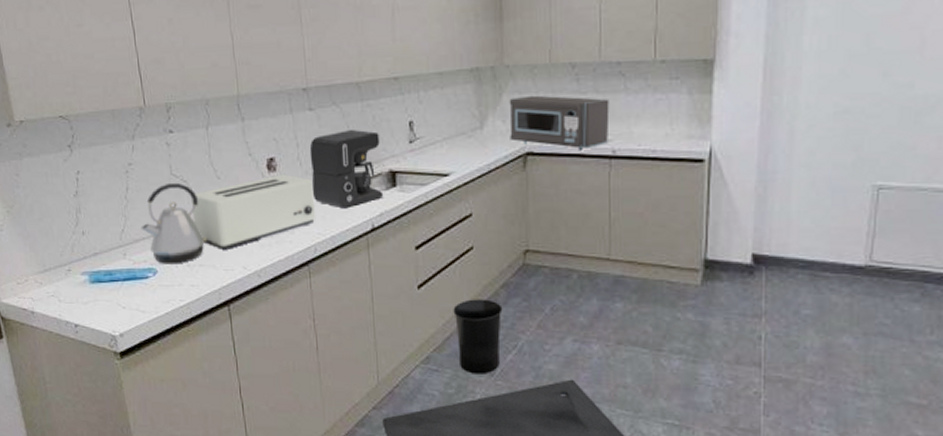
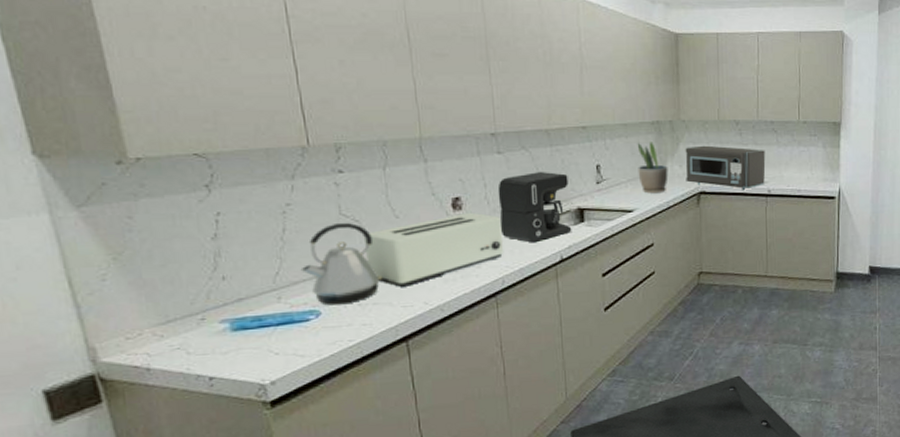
potted plant: none [453,93,490,155] -> present [637,142,669,194]
waste bin: present [453,299,503,374] -> none [637,315,681,381]

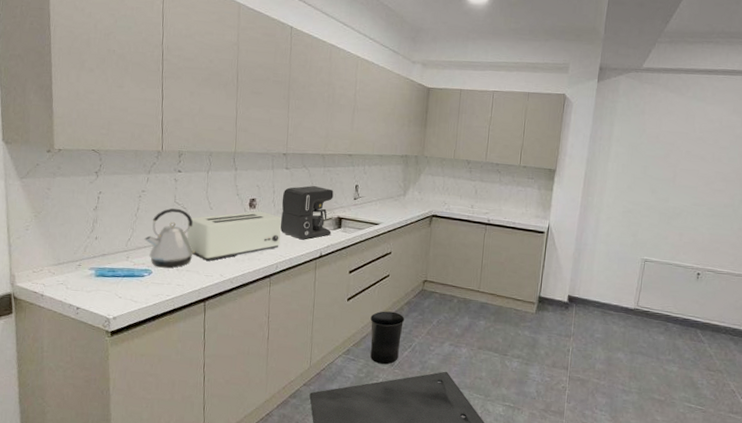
potted plant: present [637,142,669,194] -> none [386,171,410,213]
waste bin: none [637,315,681,381] -> present [370,311,405,364]
microwave: present [685,145,766,191] -> none [422,177,489,218]

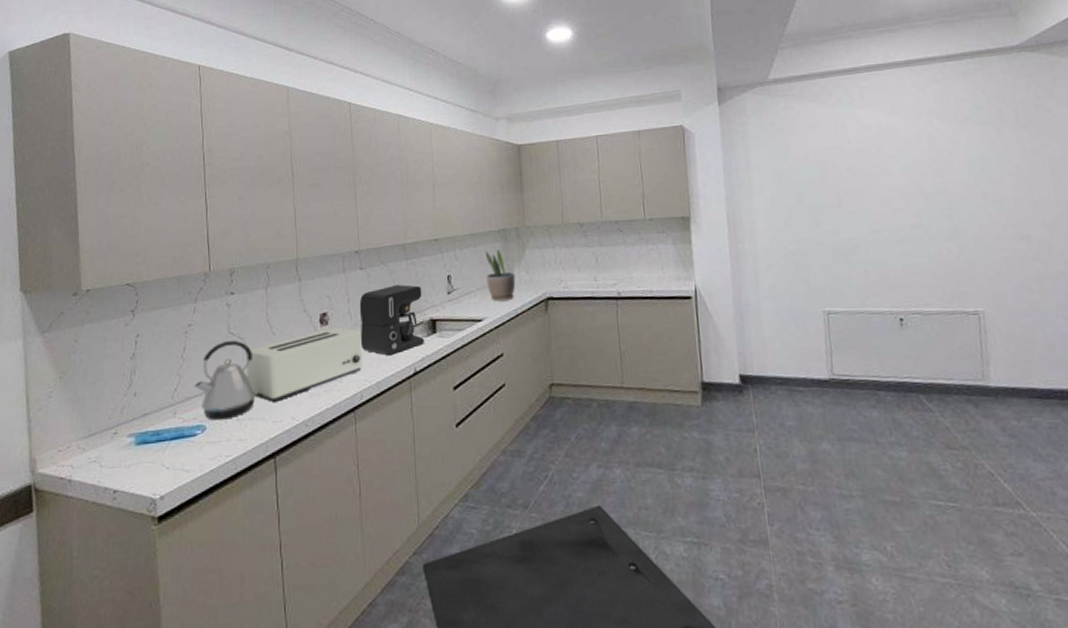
waste bin: present [370,311,405,364] -> none [488,432,534,508]
potted plant: none [386,171,410,213] -> present [485,249,516,302]

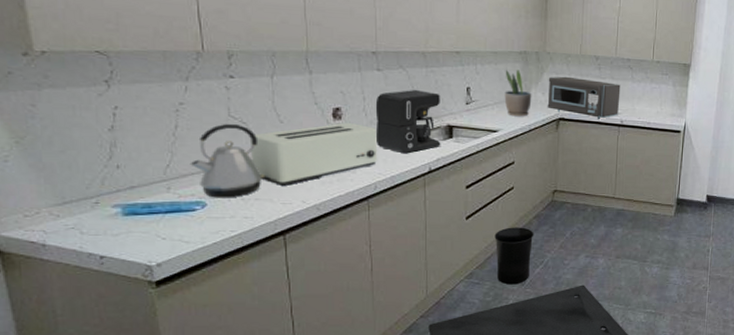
waste bin: none [488,432,534,508] -> present [494,227,534,285]
microwave: none [531,249,614,295] -> present [547,76,621,120]

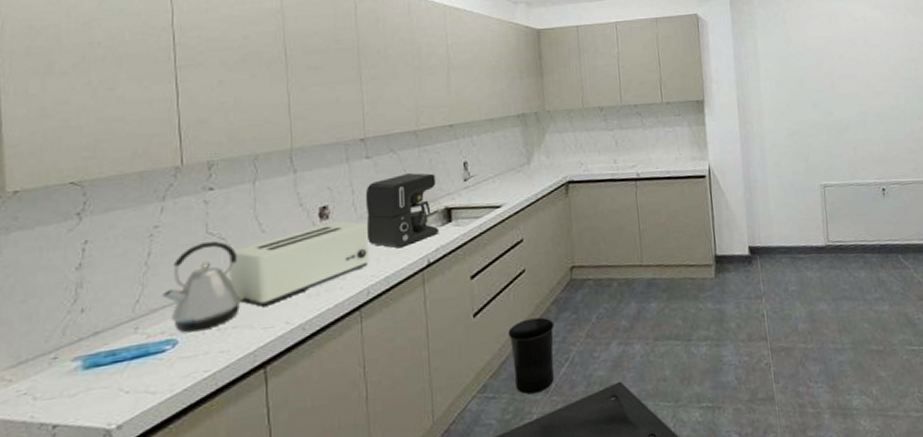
potted plant: present [504,70,532,117] -> none [503,134,536,188]
microwave: present [547,76,621,120] -> none [551,133,633,177]

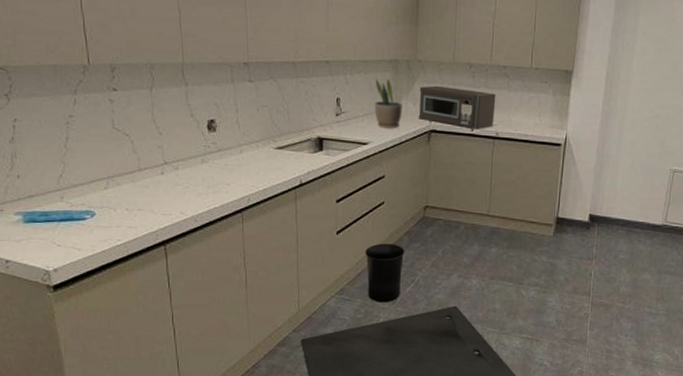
kettle: present [161,240,245,333] -> none [80,135,147,208]
toaster: present [228,220,370,307] -> none [132,134,251,197]
coffee maker: present [365,173,440,248] -> none [247,101,312,167]
potted plant: none [503,134,536,188] -> present [374,79,403,129]
microwave: none [551,133,633,177] -> present [418,85,496,132]

